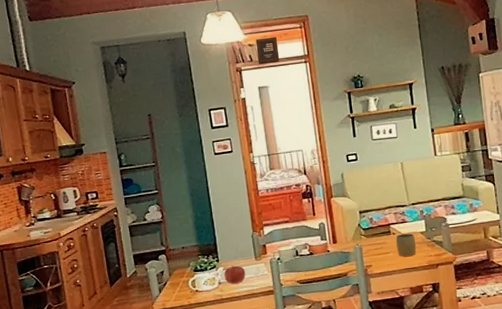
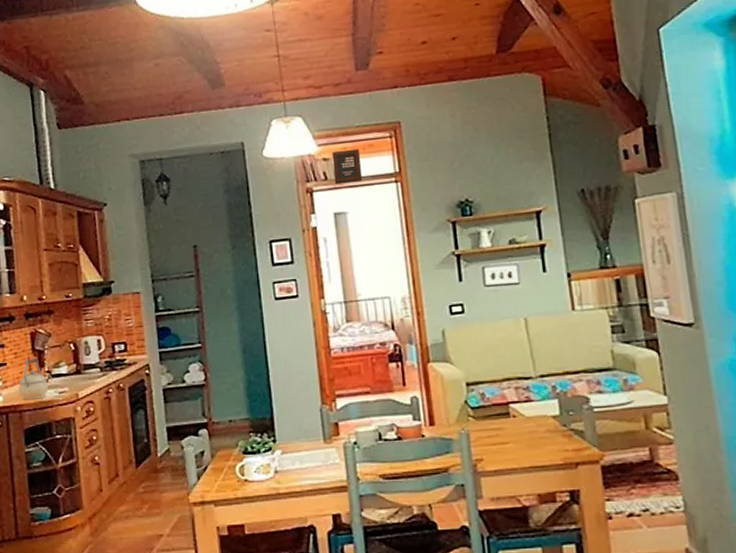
kettle: none [9,206,36,240] -> present [18,358,49,400]
fruit: present [224,265,246,284] -> none [282,448,311,475]
mug: present [396,233,417,257] -> none [517,416,547,450]

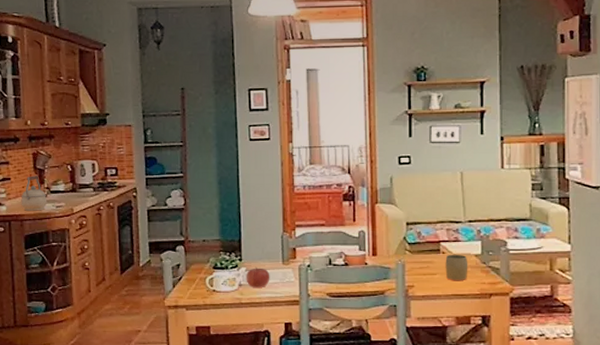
fruit: none [282,448,311,475] -> present [246,266,270,289]
picture frame: present [332,148,363,185] -> none [309,13,334,44]
mug: none [517,416,547,450] -> present [445,254,468,281]

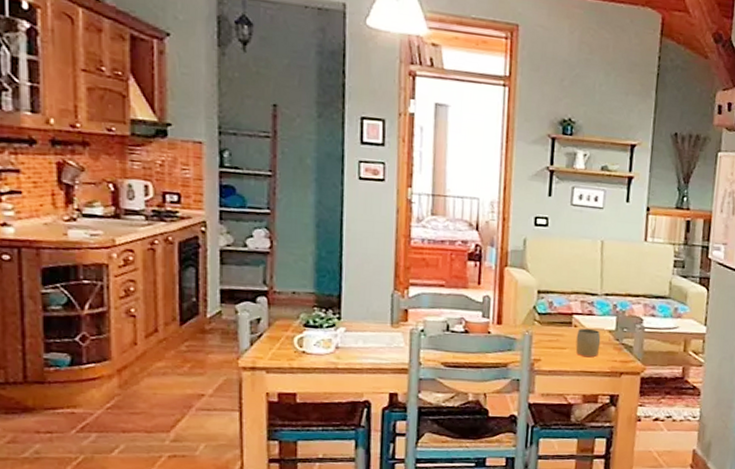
kettle: present [20,175,47,211] -> none [36,191,77,239]
fruit: present [246,266,270,289] -> none [344,327,375,353]

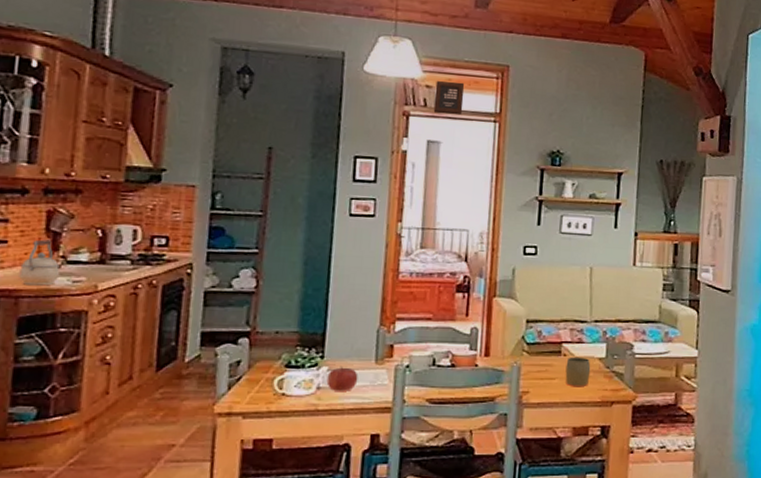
kettle: none [36,191,77,239] -> present [17,239,61,286]
fruit: none [344,327,375,353] -> present [326,366,358,392]
picture frame: none [440,39,473,78] -> present [433,81,465,115]

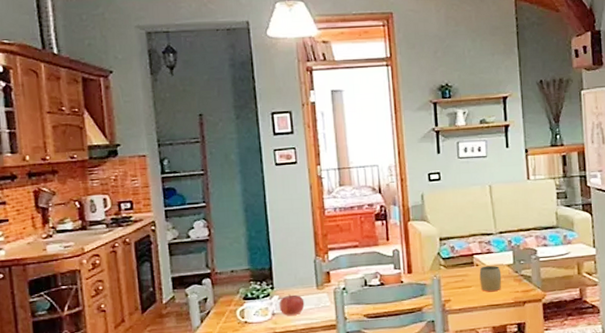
kettle: present [17,239,61,286] -> none [21,215,54,254]
picture frame: present [433,81,465,115] -> none [330,34,358,65]

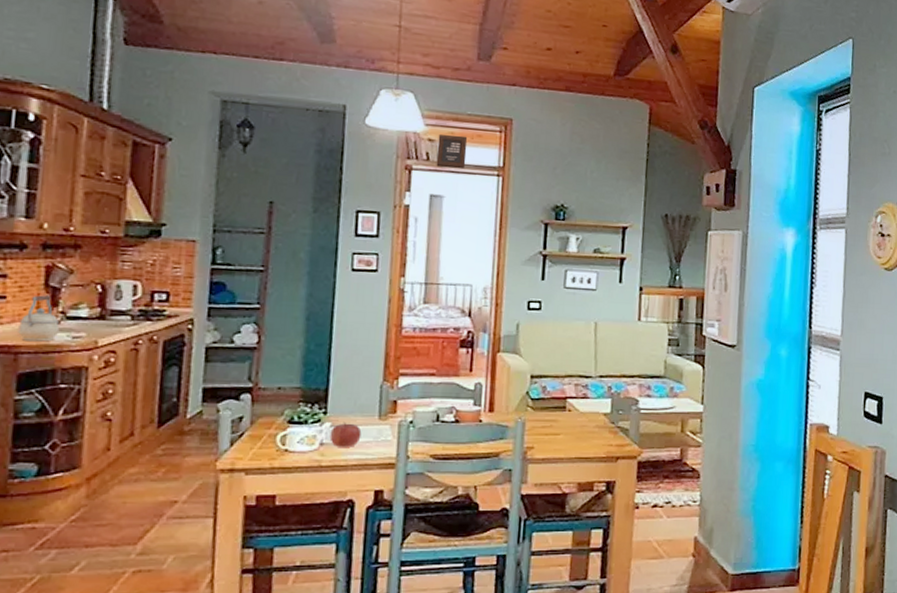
kettle: none [21,215,54,254] -> present [16,295,60,342]
picture frame: none [330,34,358,65] -> present [436,134,468,169]
mug: present [479,265,502,292] -> none [570,412,596,443]

